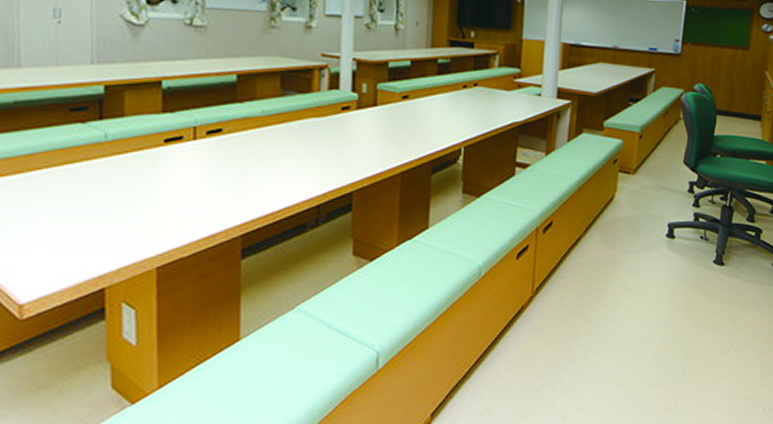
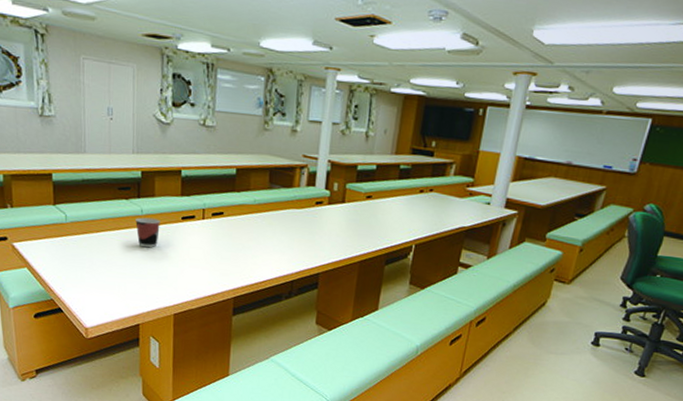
cup: none [97,144,133,183] -> present [135,217,160,248]

